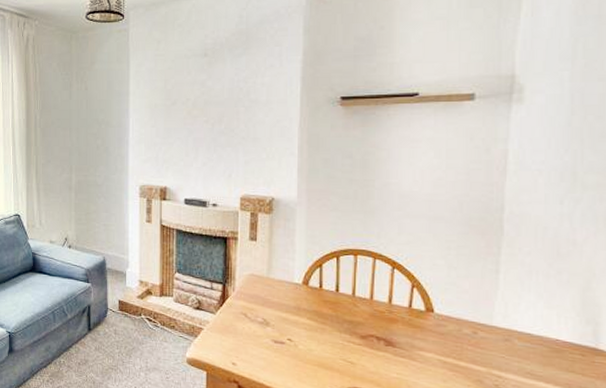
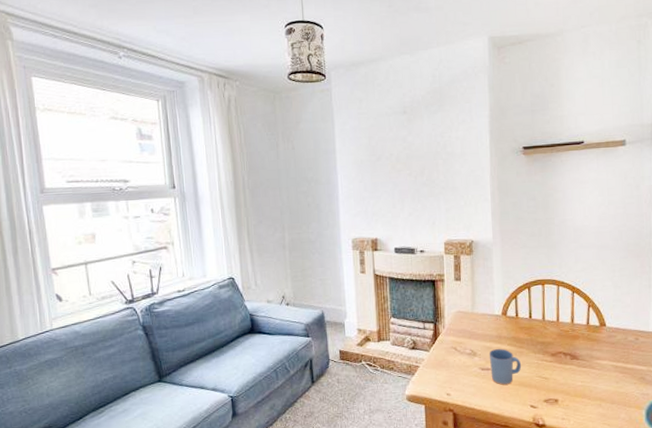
mug: none [284,321,323,363] -> present [489,349,522,385]

